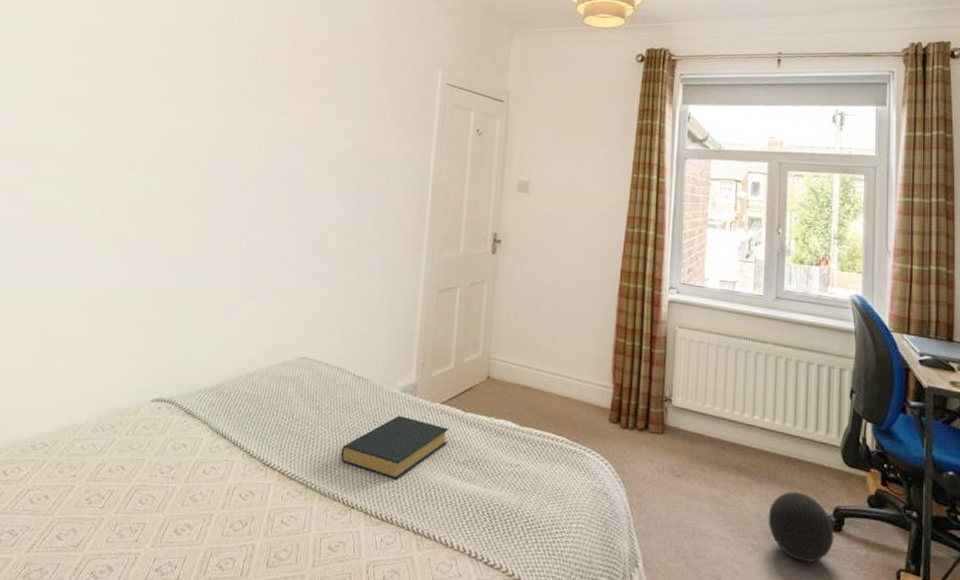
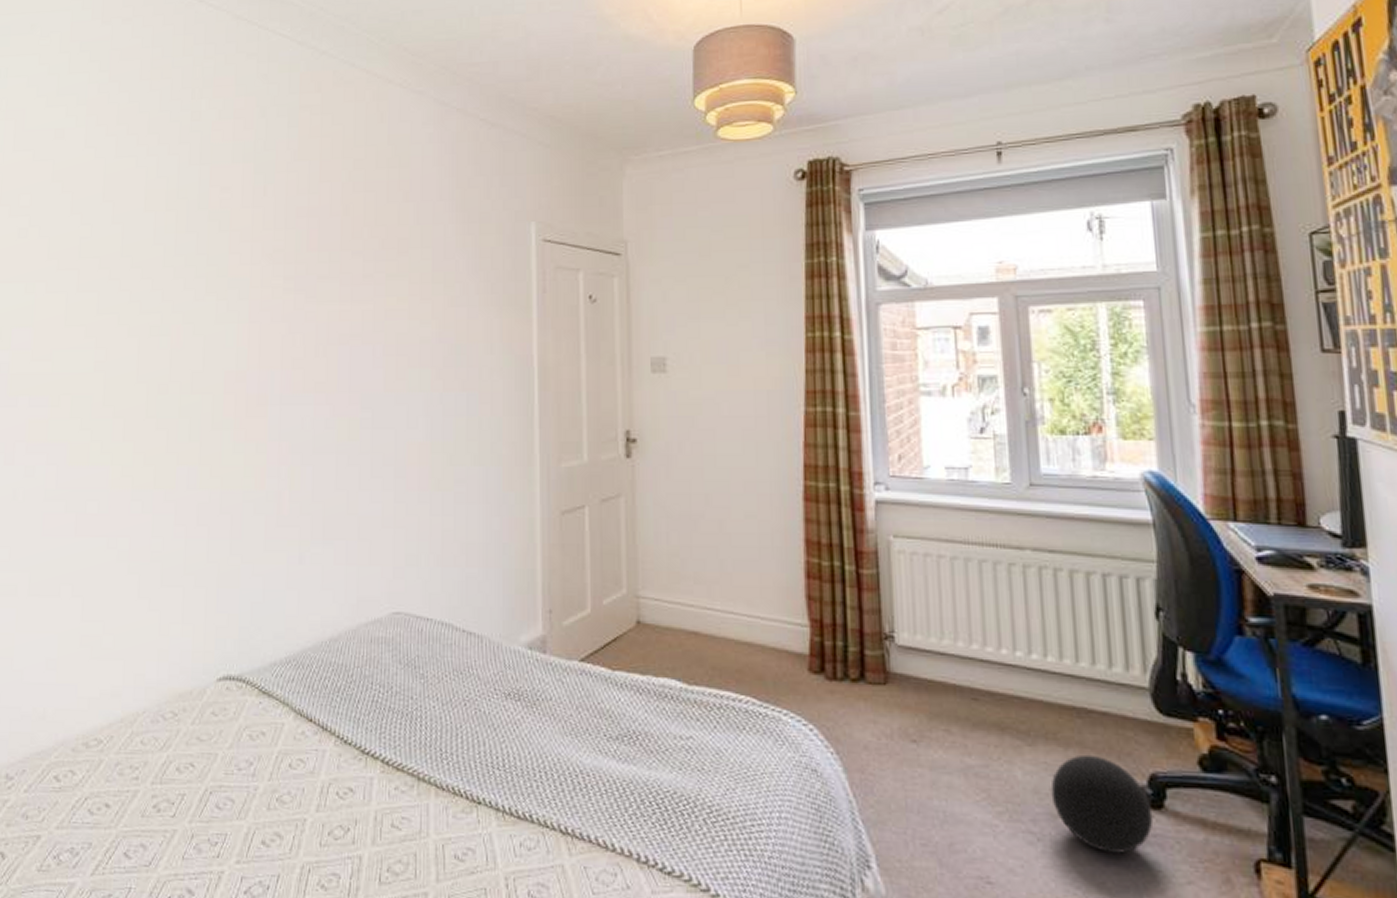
hardback book: present [340,415,449,480] -> none [457,680,593,764]

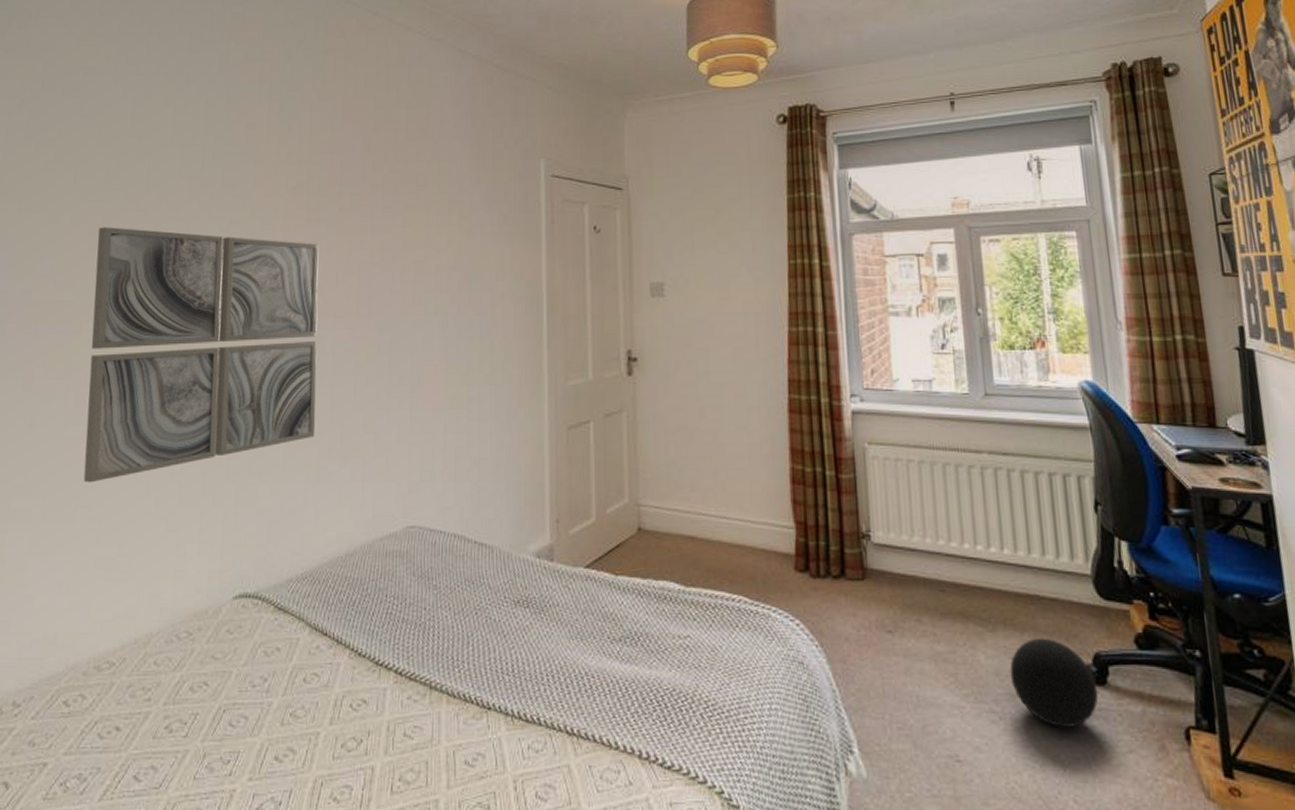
wall art: none [66,297,298,560] -> present [83,227,319,483]

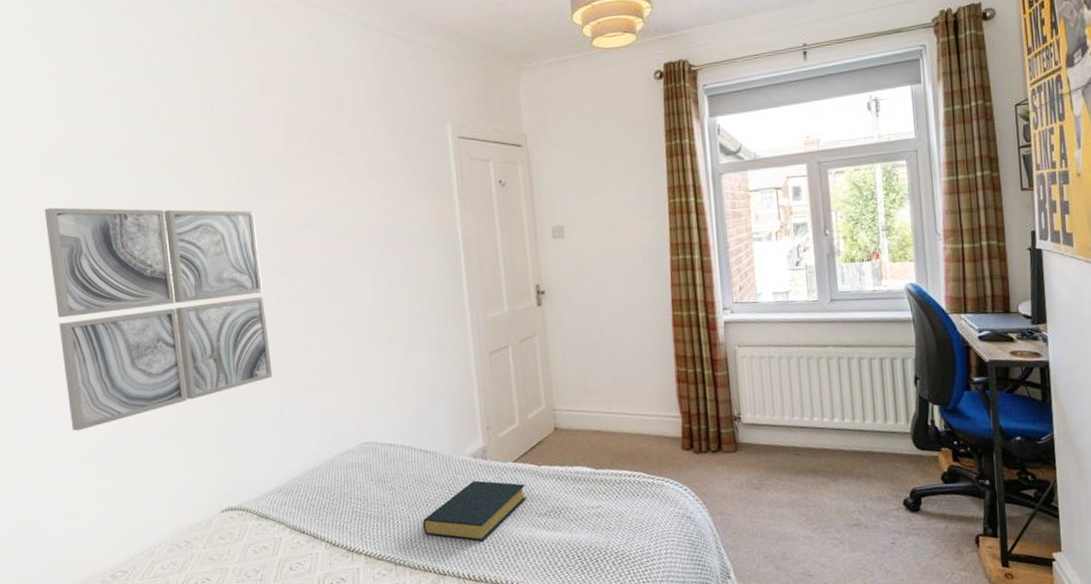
hardback book: none [468,587,598,668] -> present [422,480,526,541]
ball: present [1010,638,1099,727] -> none [848,481,914,545]

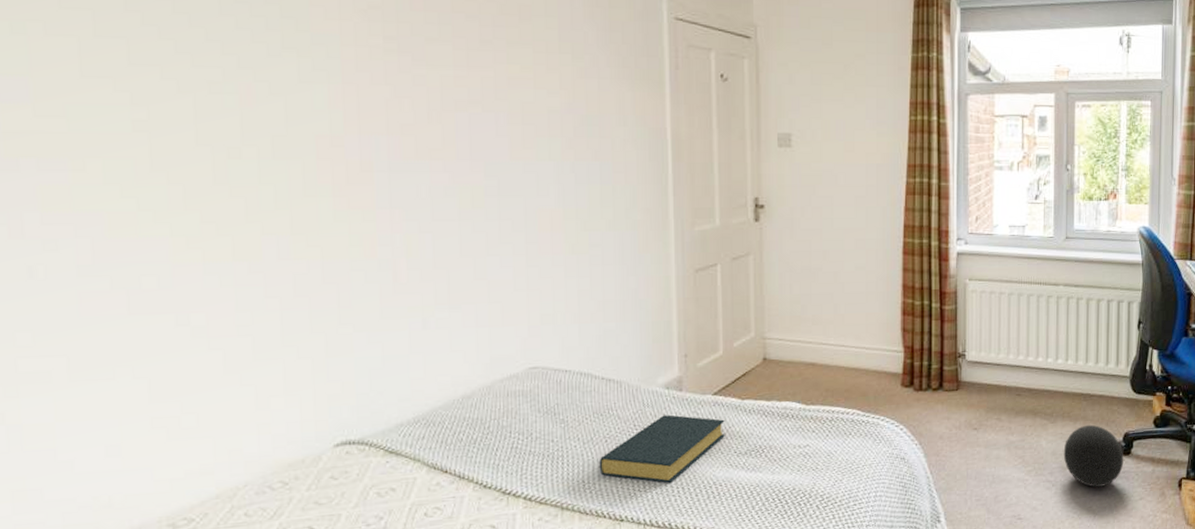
wall art: present [44,207,273,431] -> none [90,43,417,340]
ball: none [848,481,914,545] -> present [1063,424,1124,488]

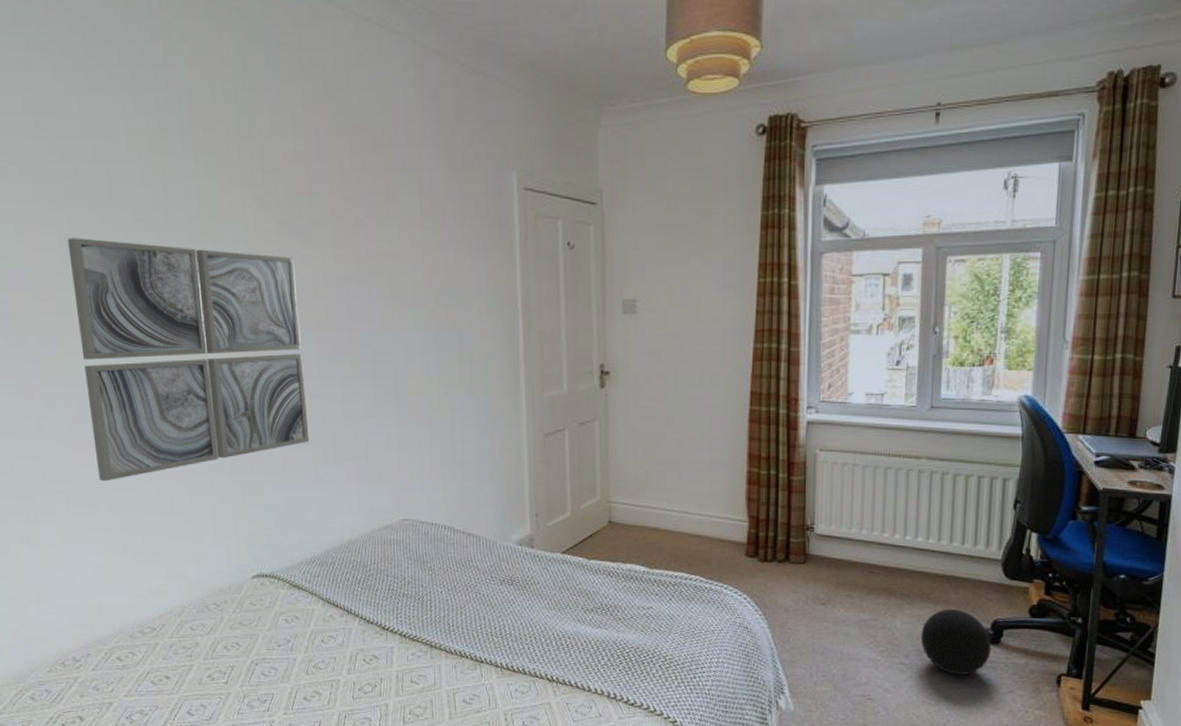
wall art: none [90,43,417,340] -> present [67,238,310,482]
hardback book: present [598,414,725,483] -> none [461,569,573,632]

